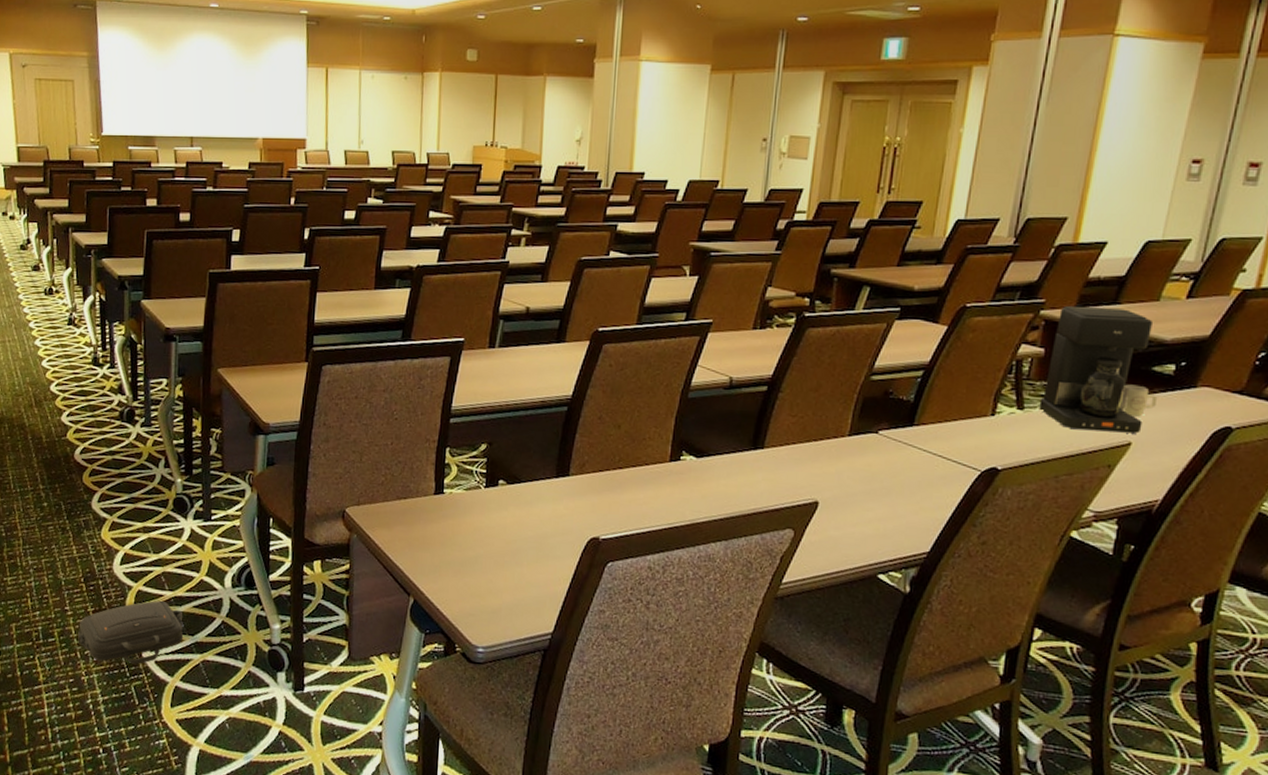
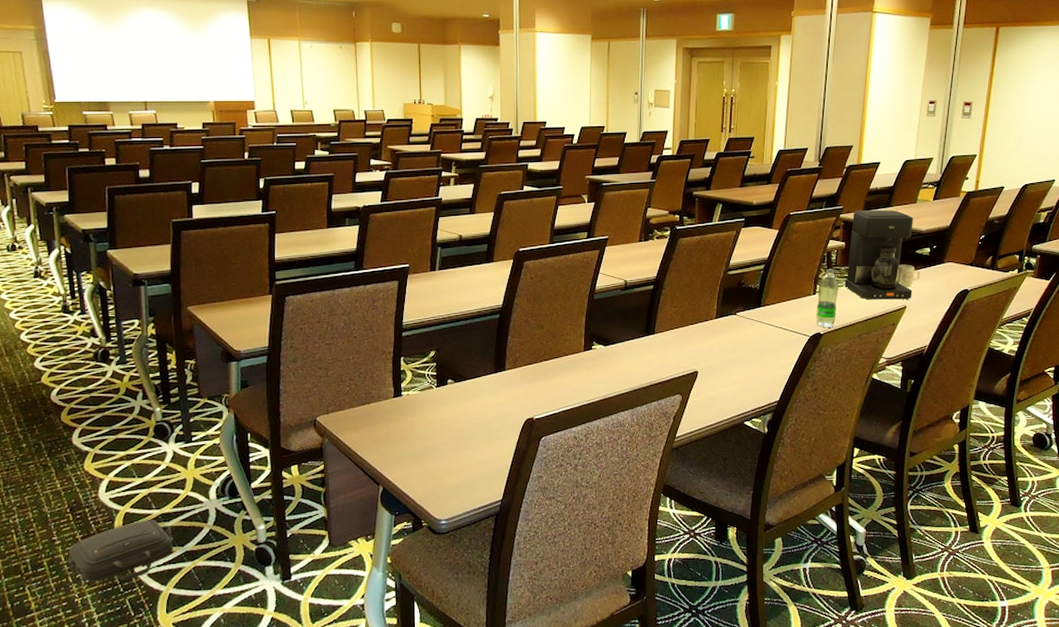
bottle: none [992,382,1030,462] -> present [816,269,838,328]

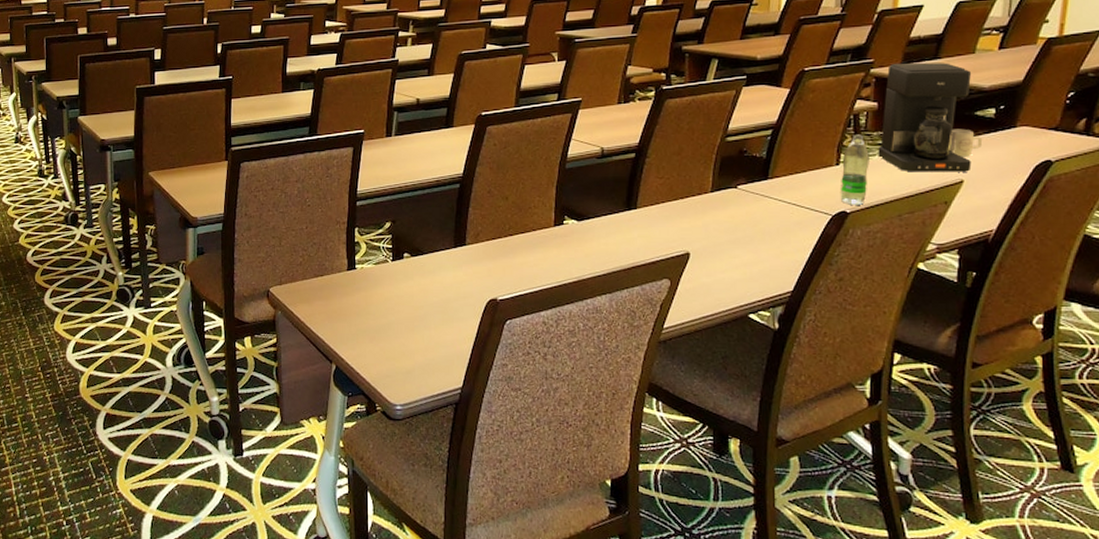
laptop bag: present [68,520,174,582] -> none [38,383,133,443]

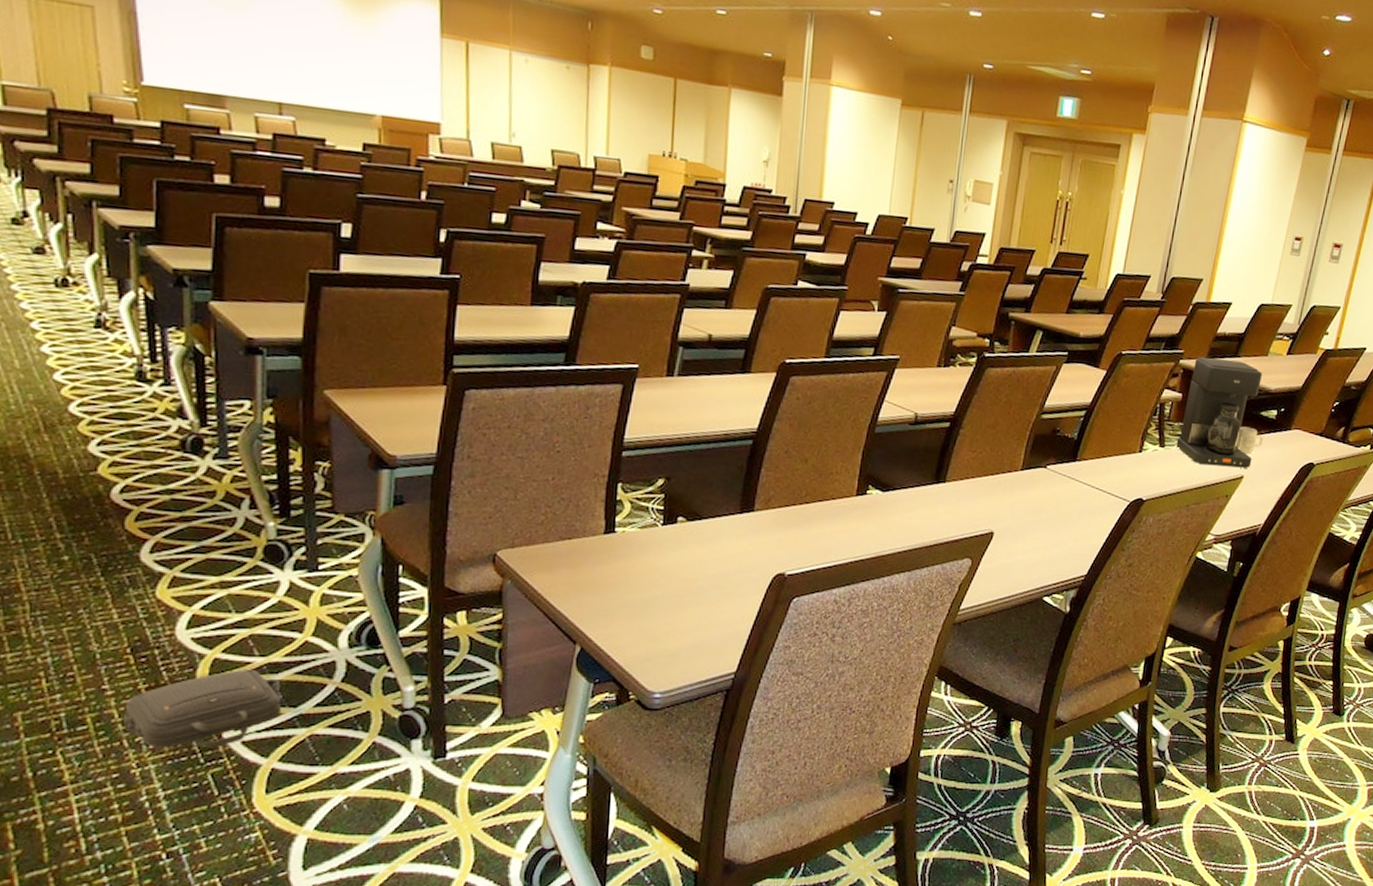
laptop bag: none [38,383,133,443] -> present [124,670,282,749]
bottle: present [840,134,869,205] -> none [1138,423,1169,493]

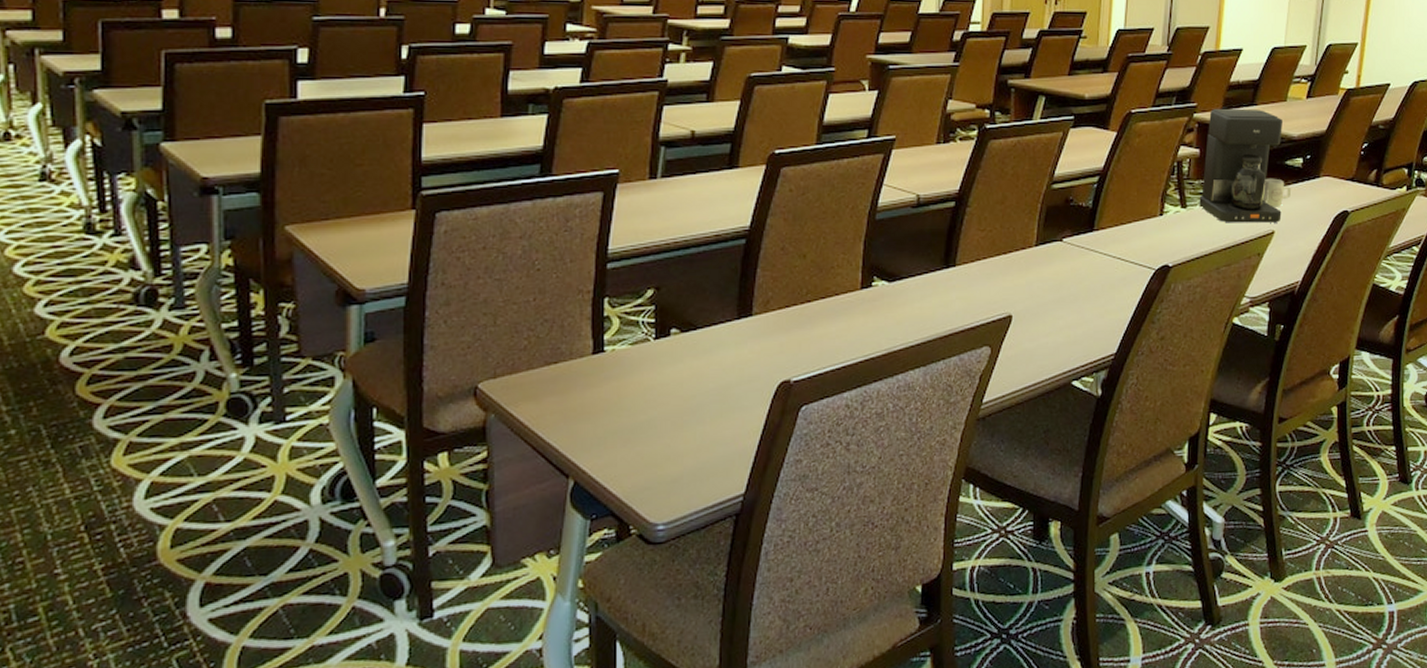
laptop bag: present [124,670,282,749] -> none [79,538,252,635]

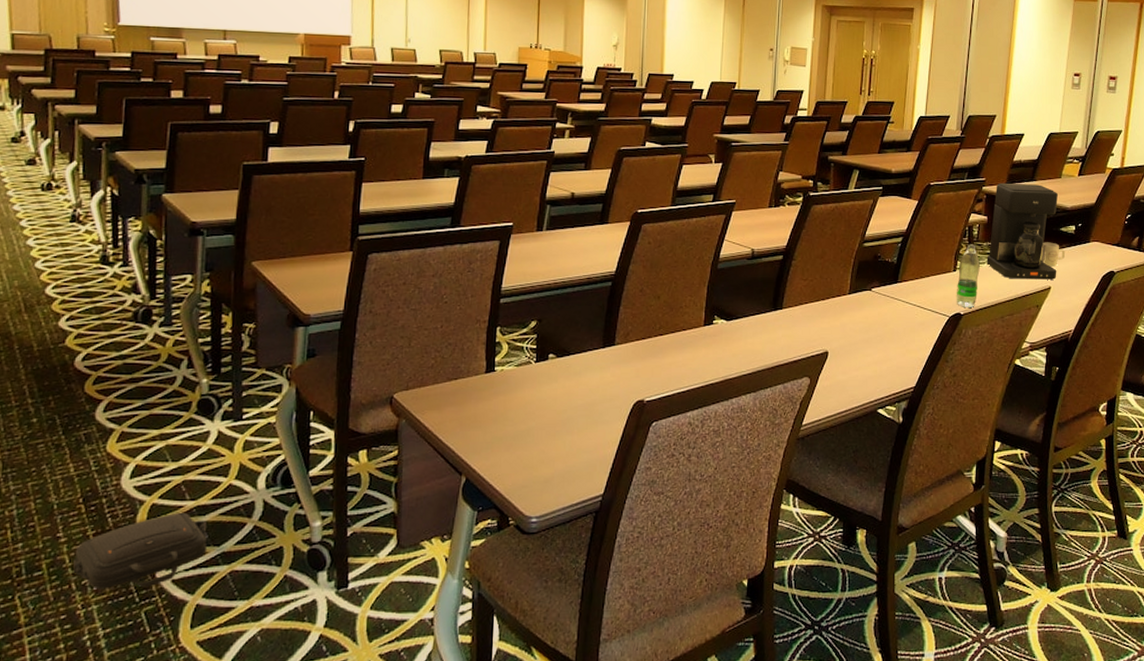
laptop bag: none [79,538,252,635] -> present [73,513,208,590]
bottle: none [1163,183,1191,258] -> present [956,244,980,307]

